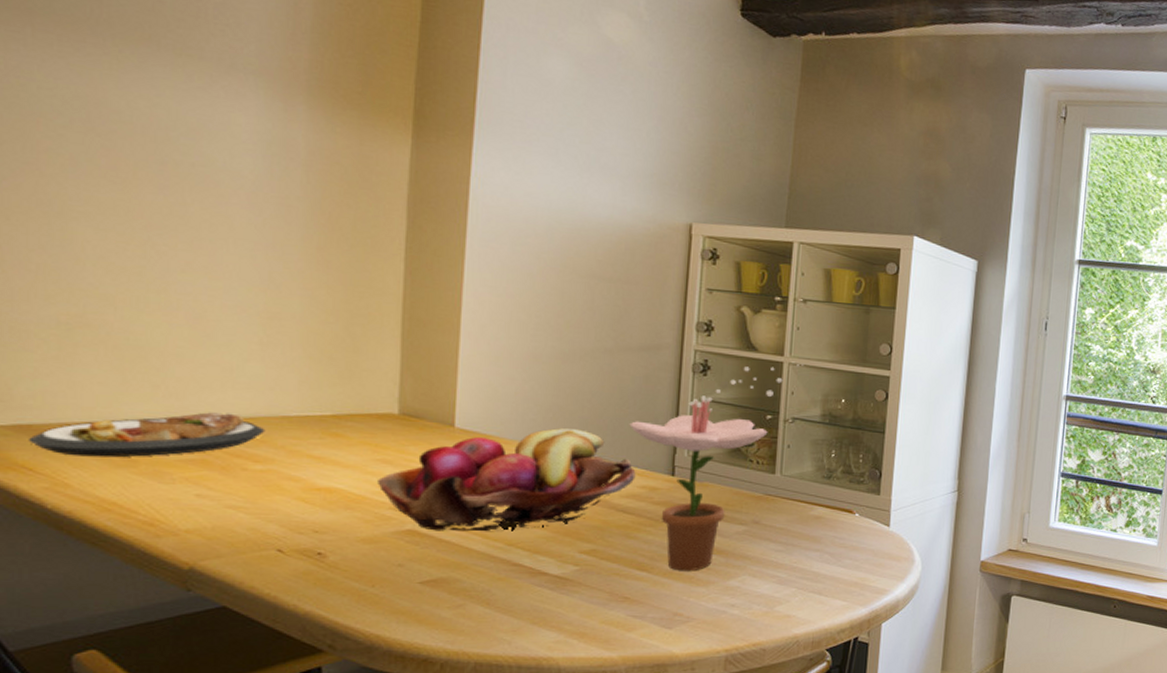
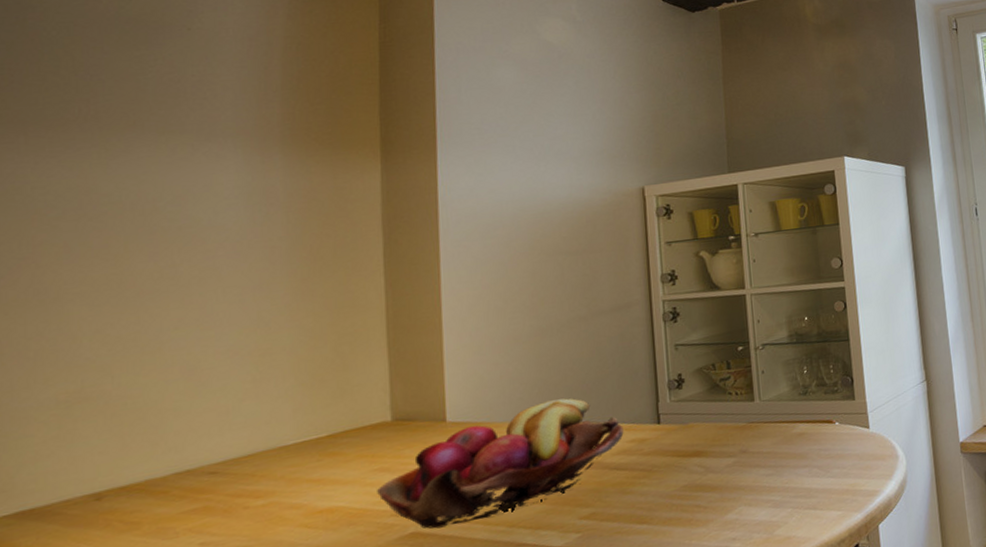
plate: present [29,412,265,458] -> none [31,454,264,532]
flower: present [629,361,804,571] -> none [611,292,765,516]

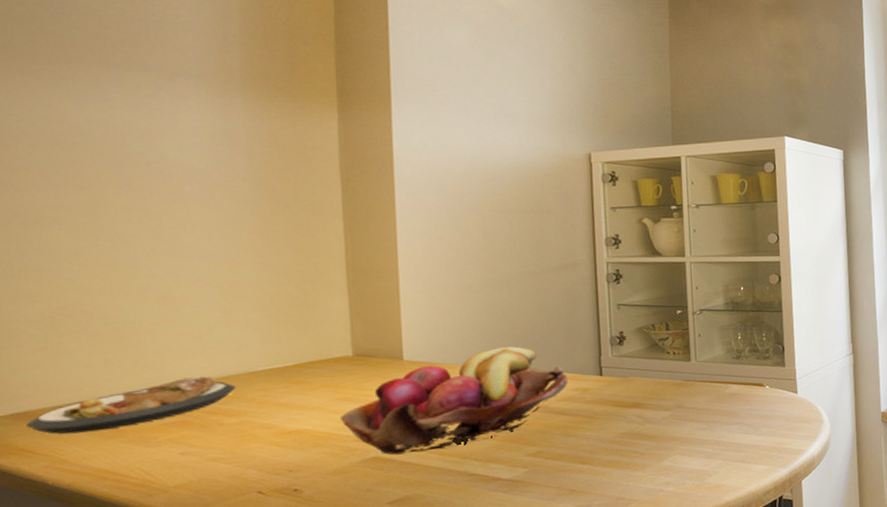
plate: none [31,454,264,532] -> present [26,376,236,434]

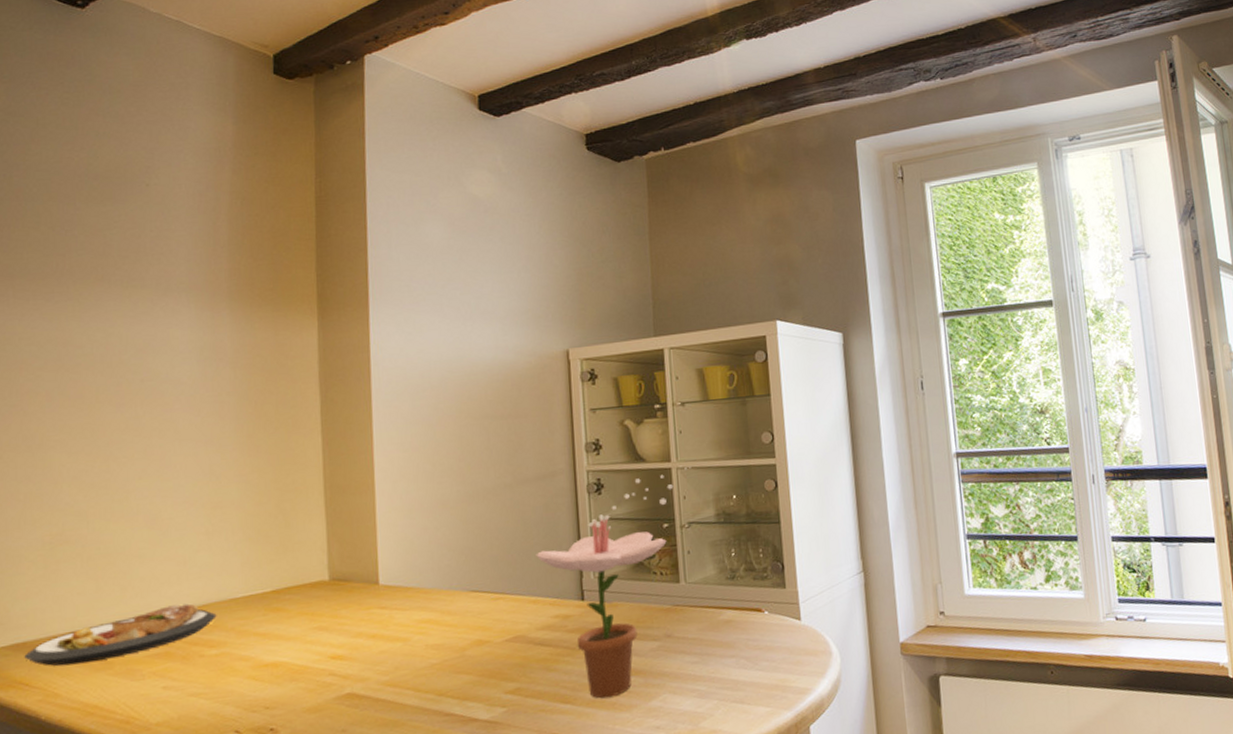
fruit basket: present [340,346,568,455] -> none [316,567,548,691]
flower: none [557,260,704,460] -> present [536,465,691,699]

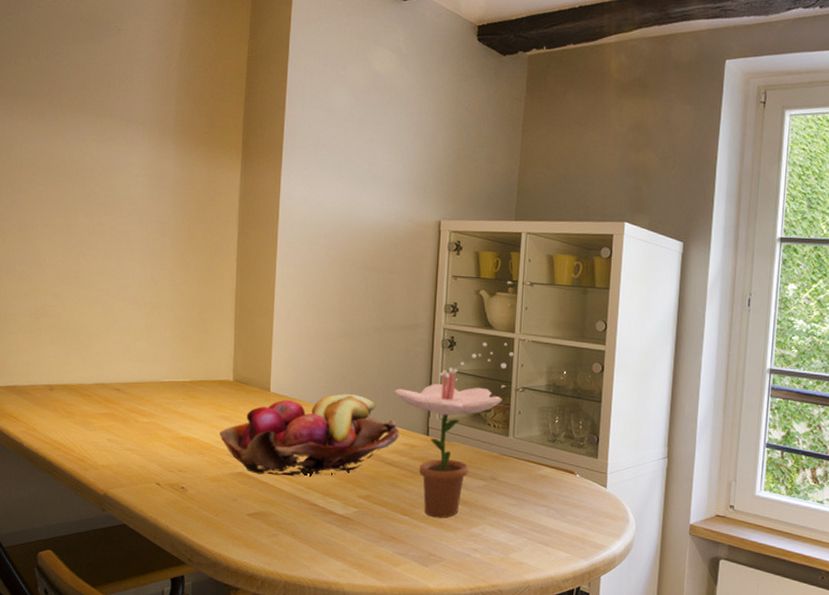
plate: present [24,603,217,666] -> none [14,378,149,411]
fruit basket: none [316,567,548,691] -> present [220,394,399,477]

